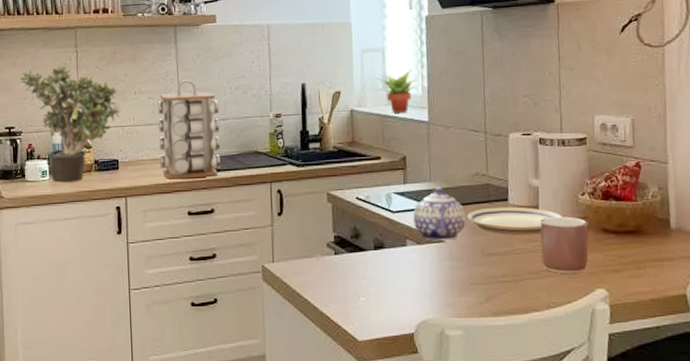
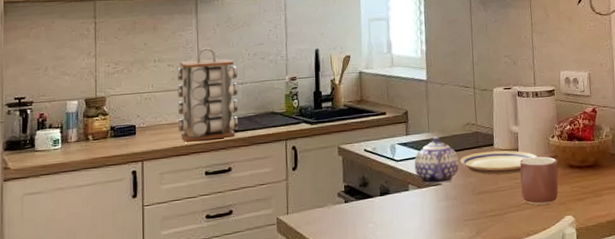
potted plant: present [19,65,121,183] -> none [32,36,140,151]
succulent plant: present [377,69,420,113] -> none [382,35,419,73]

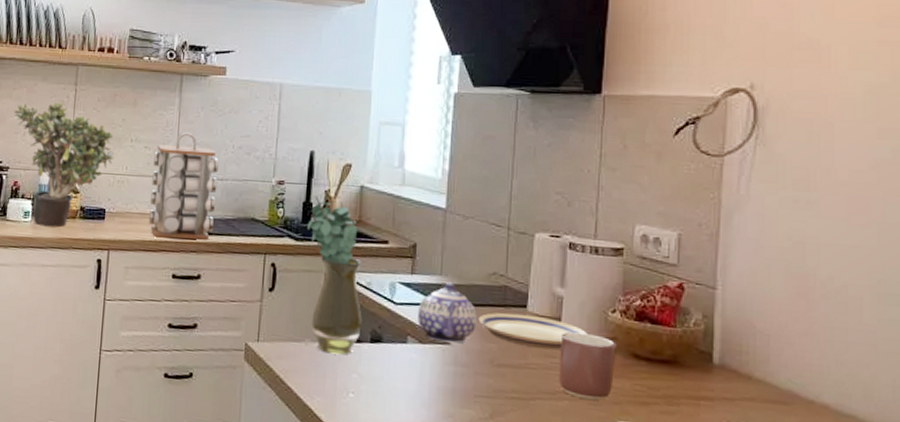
potted plant: none [32,36,140,151] -> present [13,102,115,228]
vase: none [319,85,372,212] -> present [307,195,362,355]

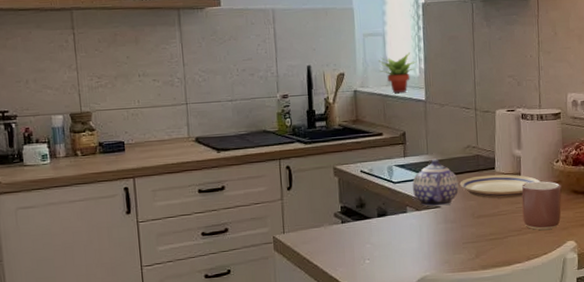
potted plant: present [13,102,115,228] -> none [11,47,125,166]
spice rack: present [148,132,219,241] -> none [163,62,230,160]
vase: present [307,195,362,355] -> none [313,103,369,232]
succulent plant: none [393,149,441,196] -> present [378,52,418,93]

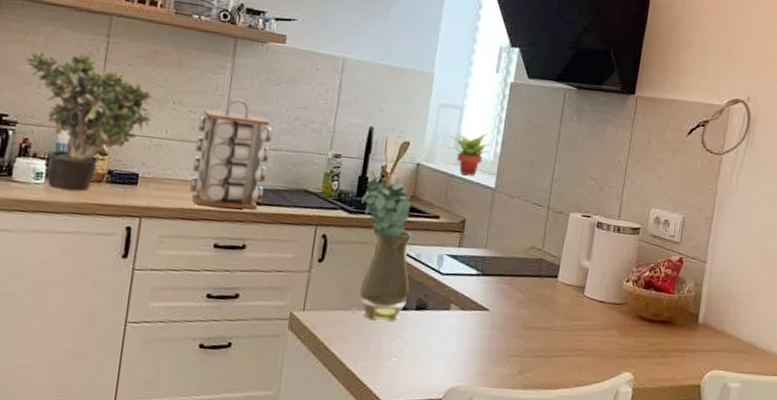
potted plant: none [11,47,125,166] -> present [26,51,153,192]
spice rack: none [163,62,230,160] -> present [189,99,273,211]
vase: none [313,103,369,232] -> present [359,170,413,322]
teapot: present [412,158,459,207] -> none [461,255,515,310]
plate: present [460,174,540,199] -> none [515,282,606,314]
mug: present [521,181,562,231] -> none [578,298,628,356]

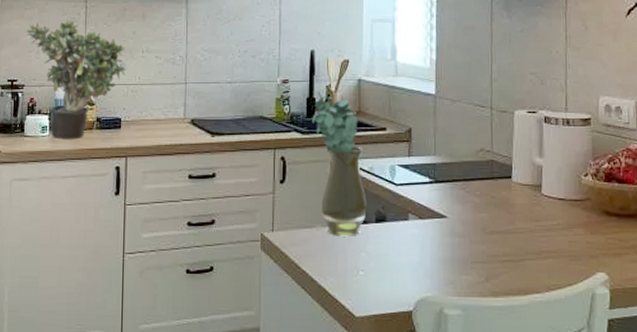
spice rack: present [189,99,273,211] -> none [163,41,226,143]
succulent plant: present [450,133,494,175] -> none [386,41,429,84]

